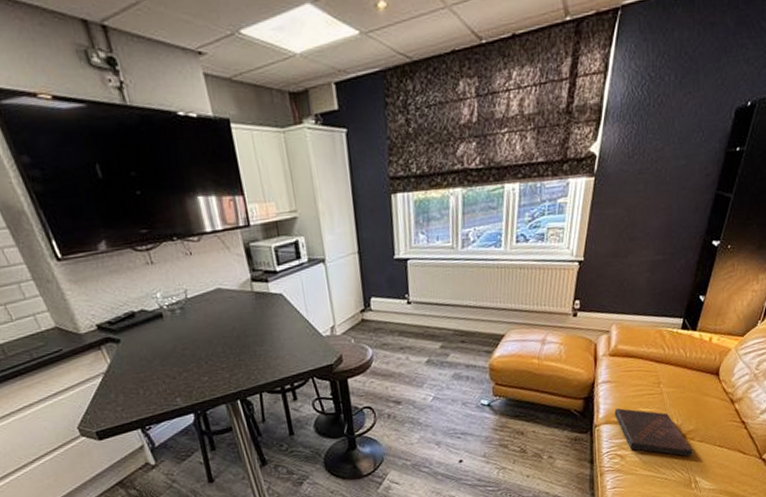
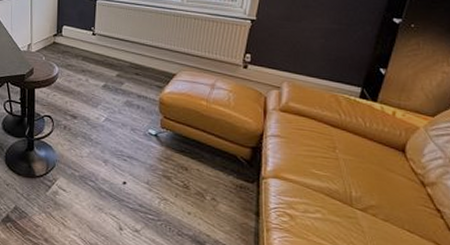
book: present [614,408,693,457] -> none [284,165,376,234]

